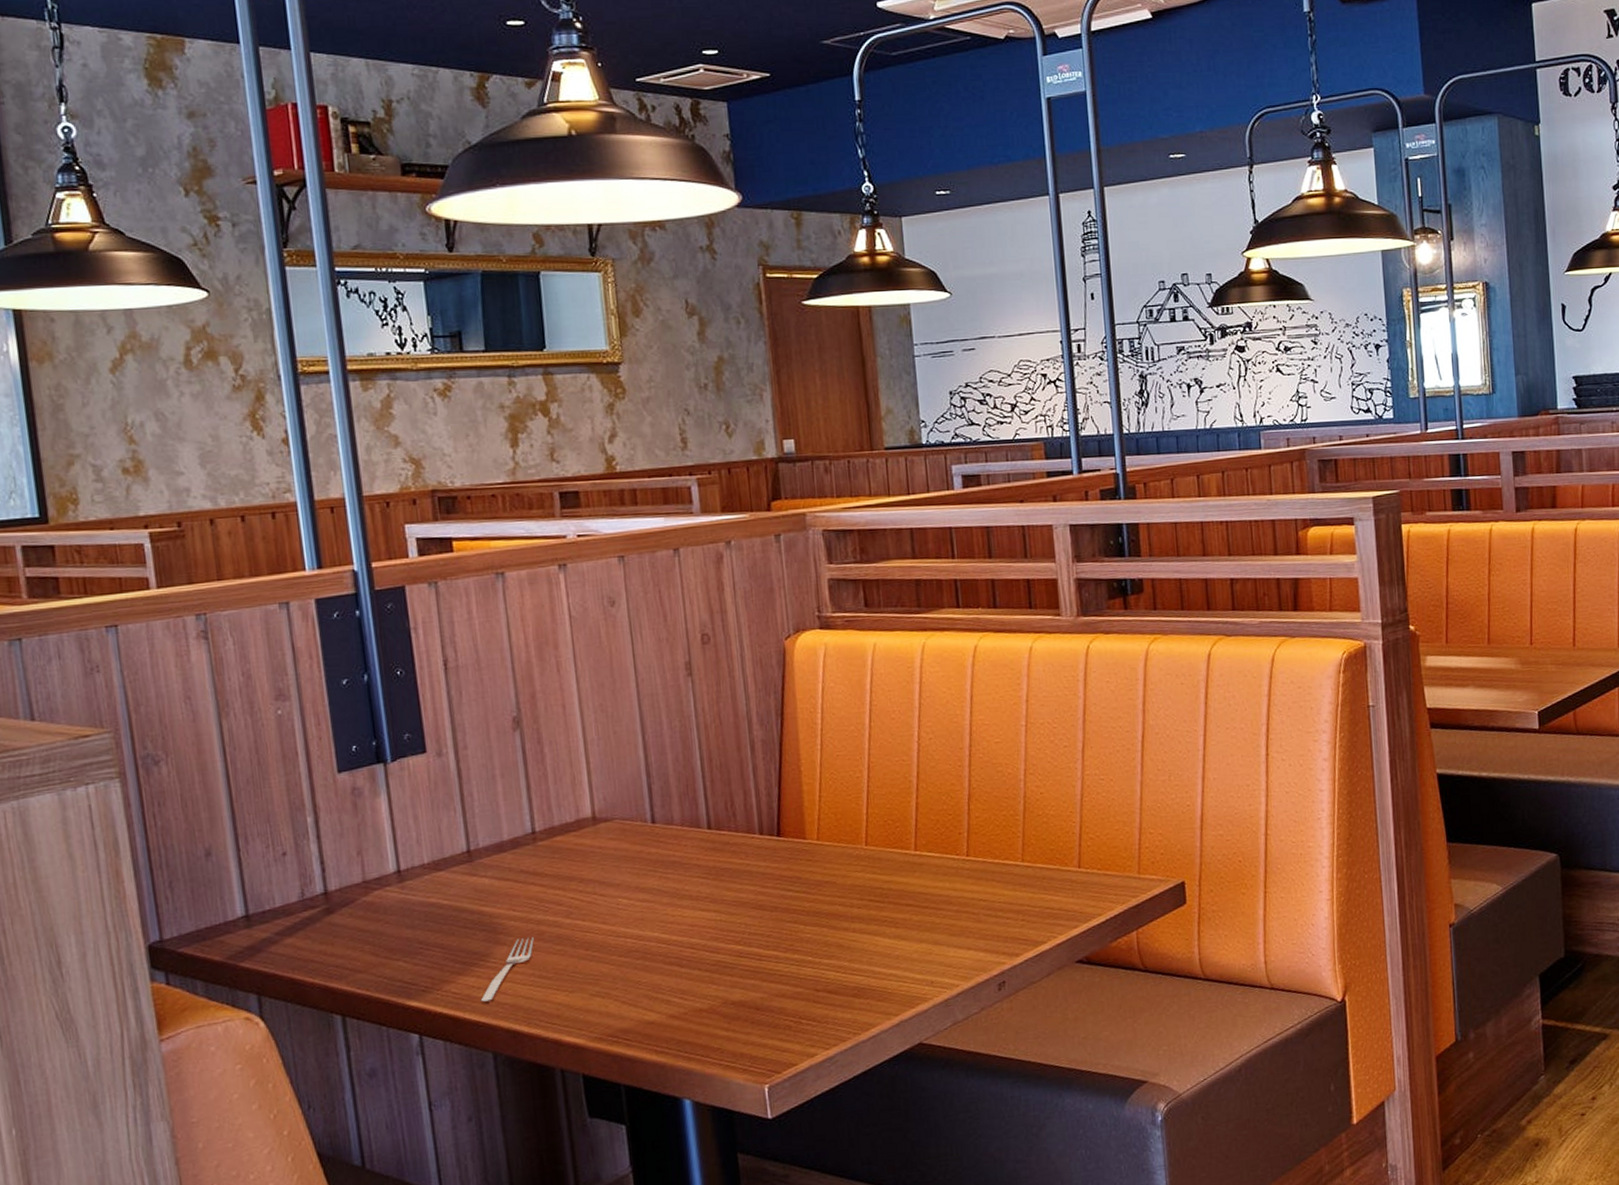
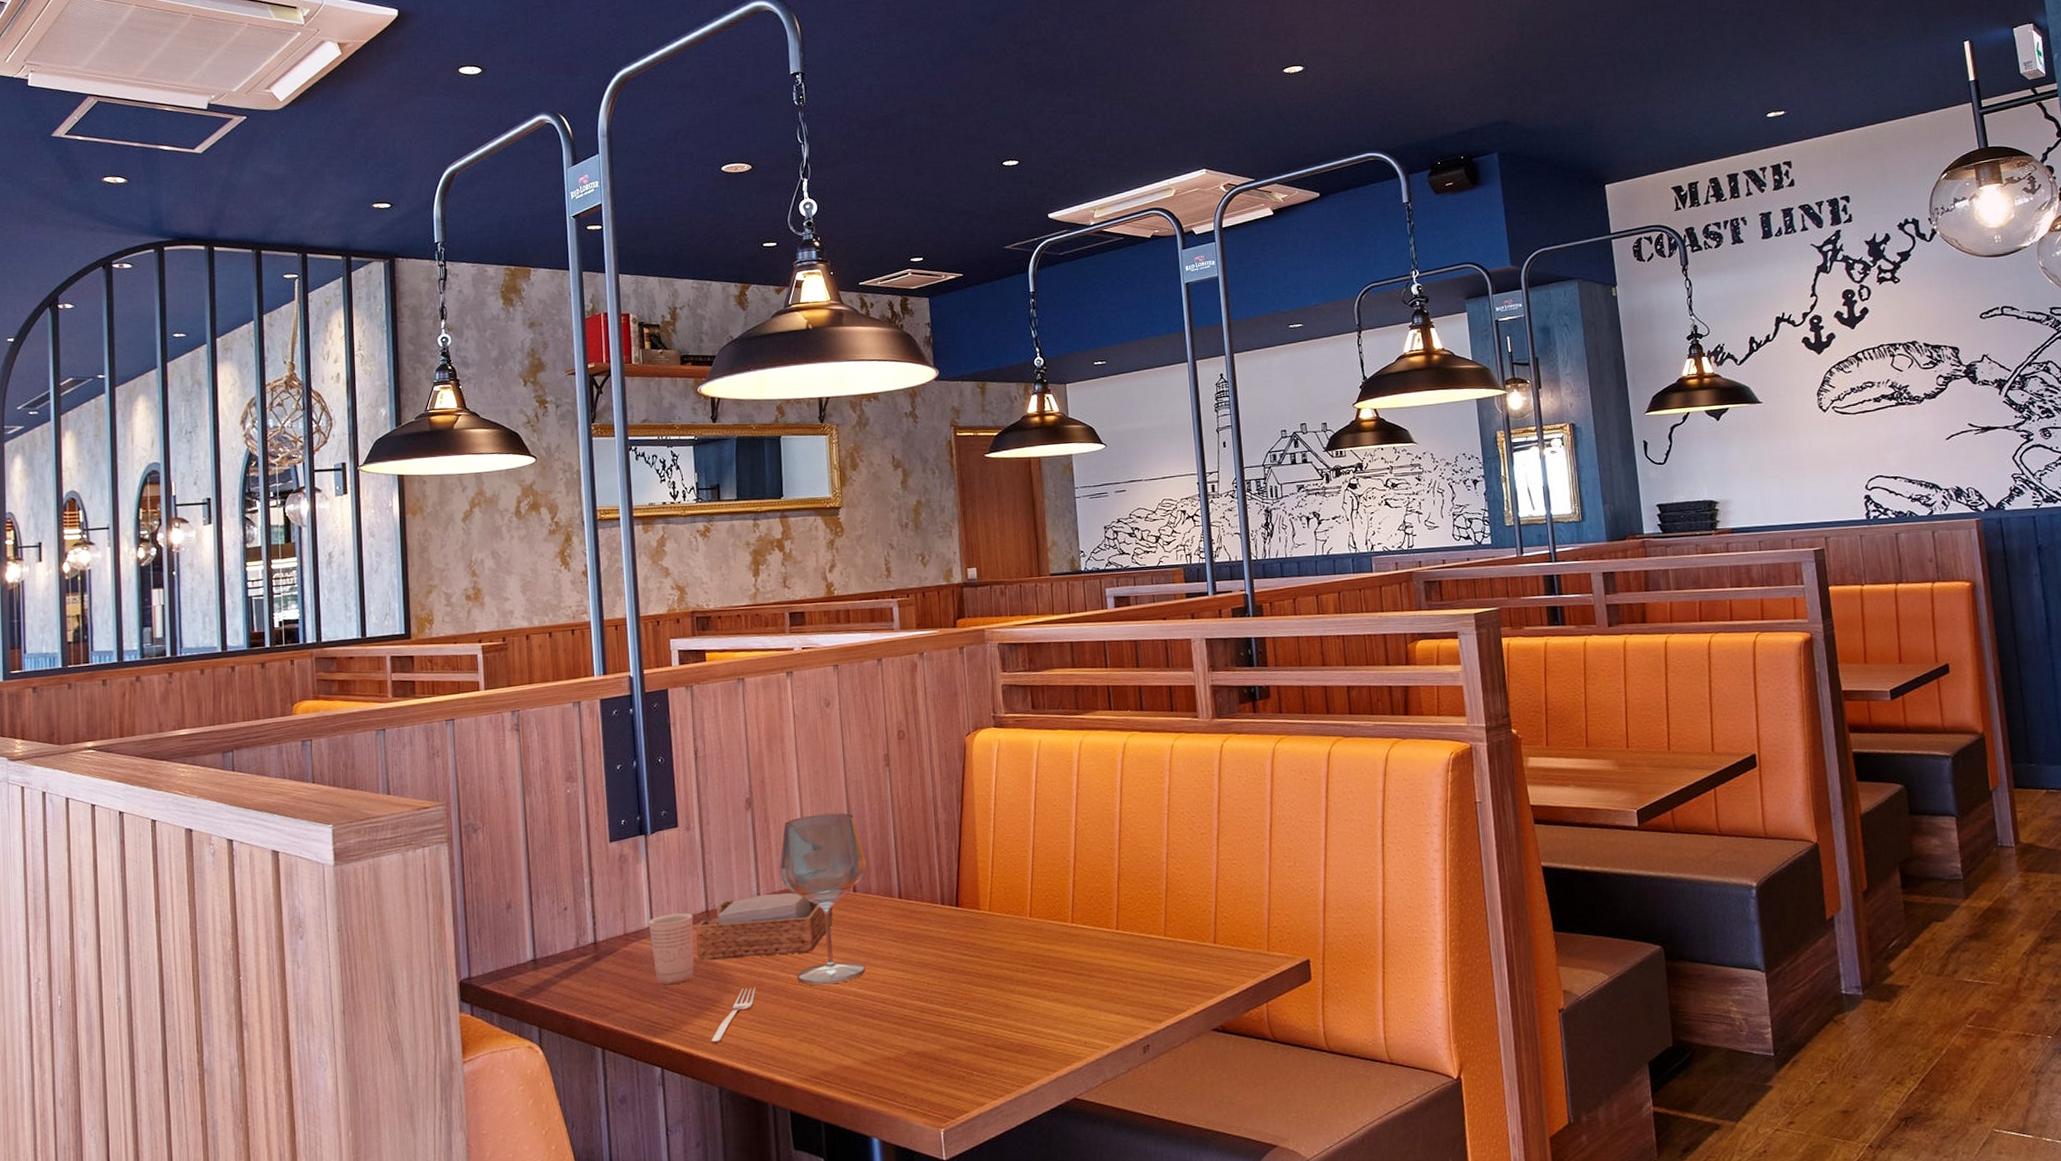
cup: none [394,854,456,939] -> present [649,913,694,985]
napkin holder: none [456,826,628,908] -> present [696,893,833,960]
wine glass: none [558,731,670,932] -> present [779,813,867,986]

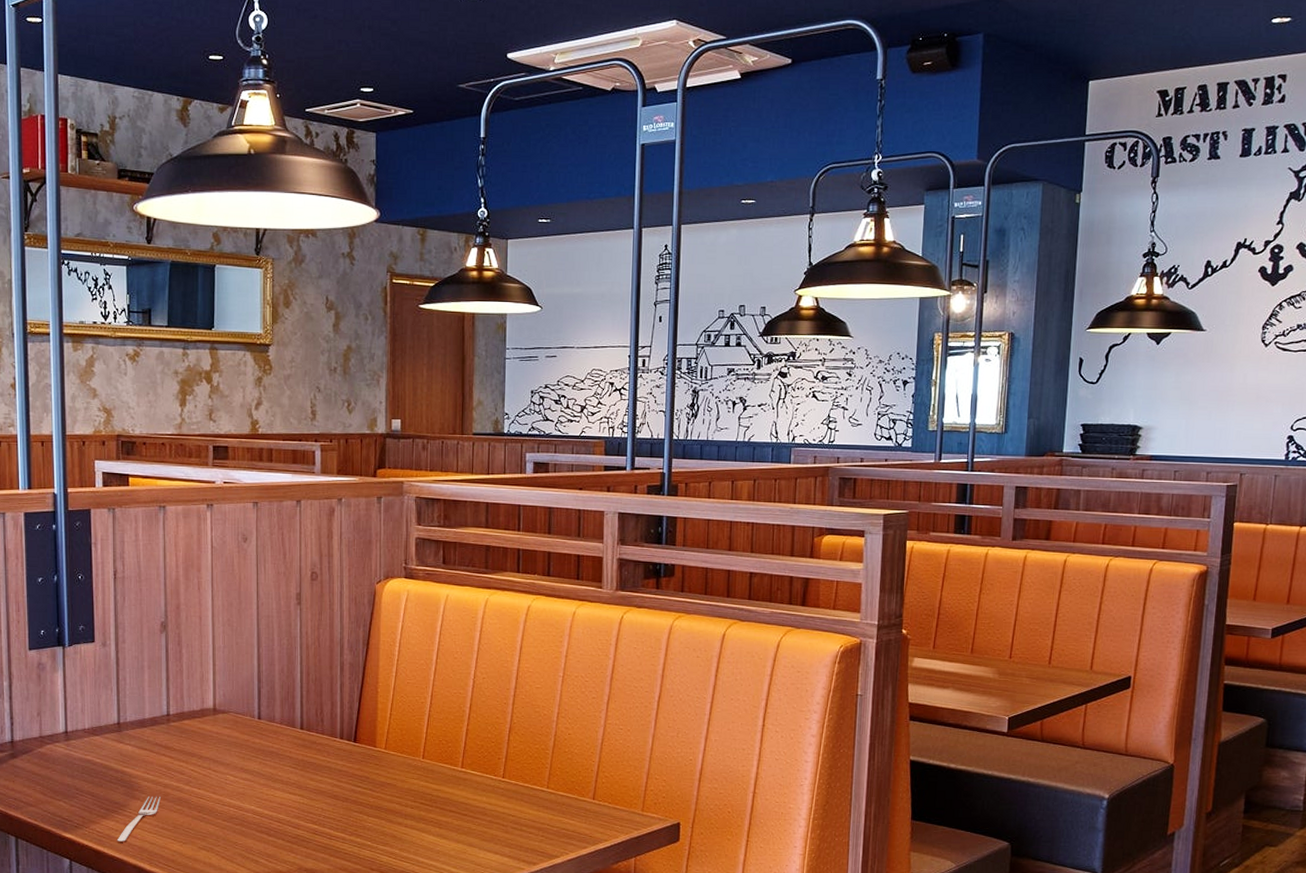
cup: present [649,913,694,985] -> none [63,722,106,787]
napkin holder: present [696,893,833,960] -> none [107,713,238,770]
wine glass: present [779,813,867,986] -> none [189,643,272,801]

